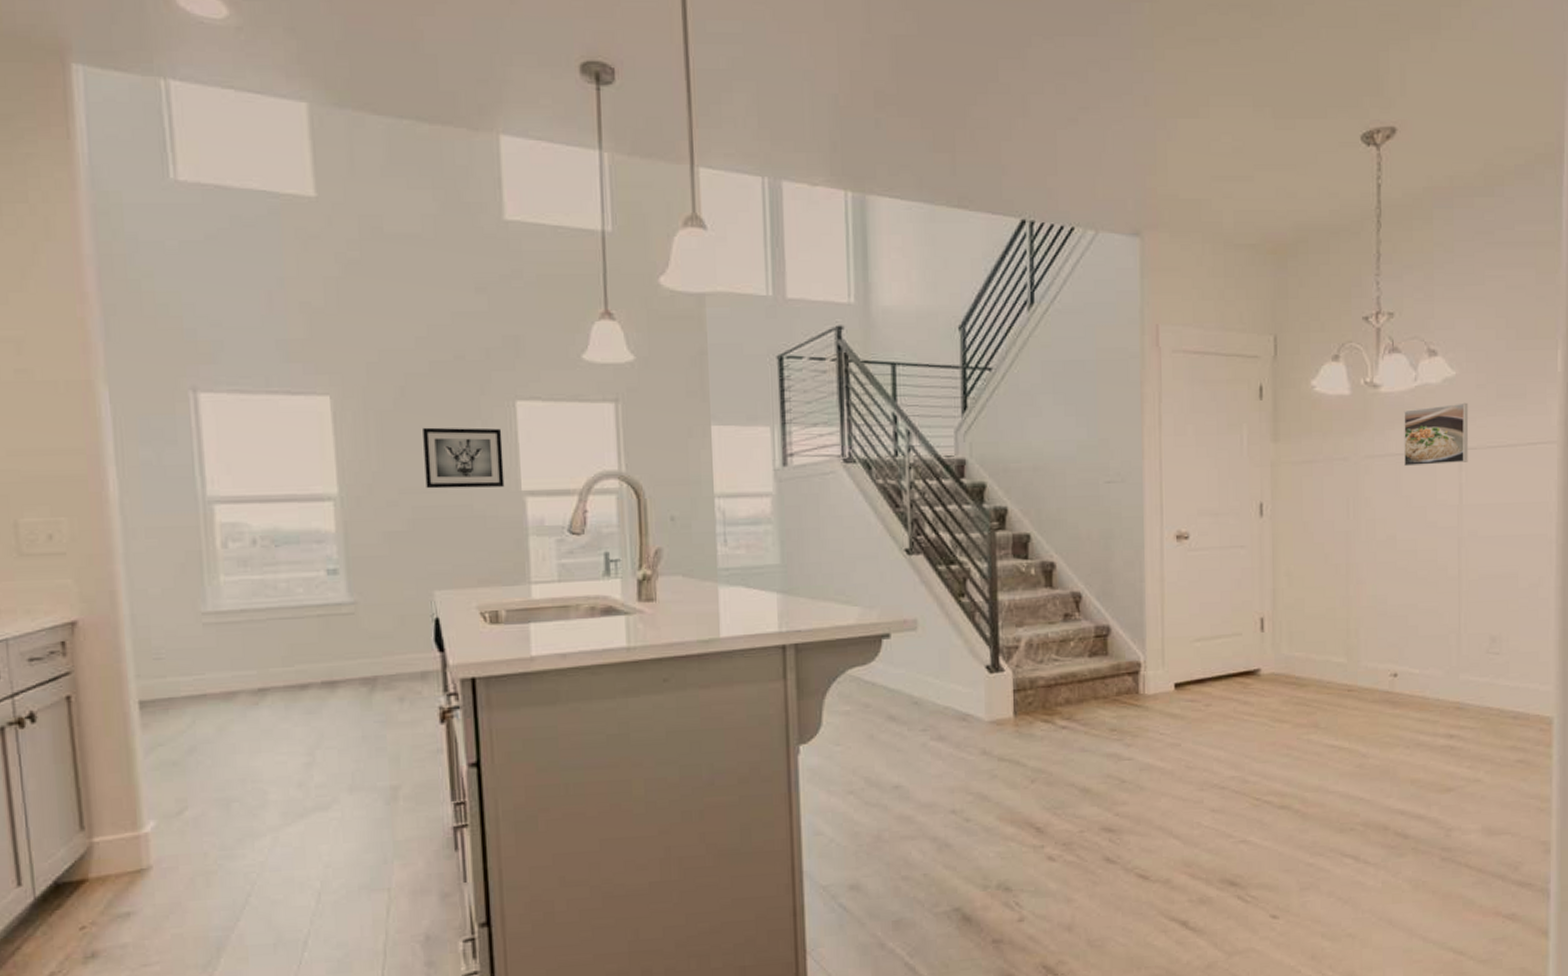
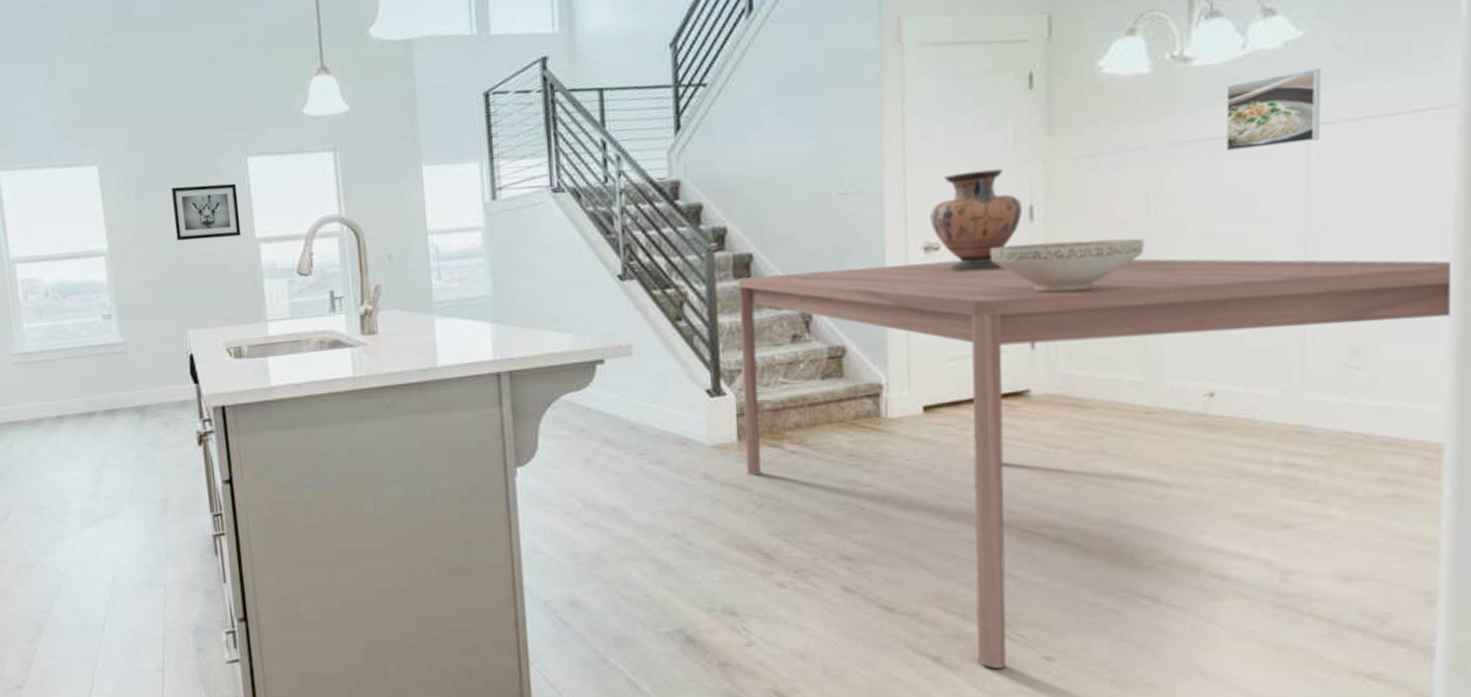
dining table: none [1016,549,1556,929] -> present [737,258,1452,668]
vase: none [1181,468,1254,561] -> present [930,168,1022,272]
decorative bowl: none [1228,536,1346,582] -> present [989,238,1145,293]

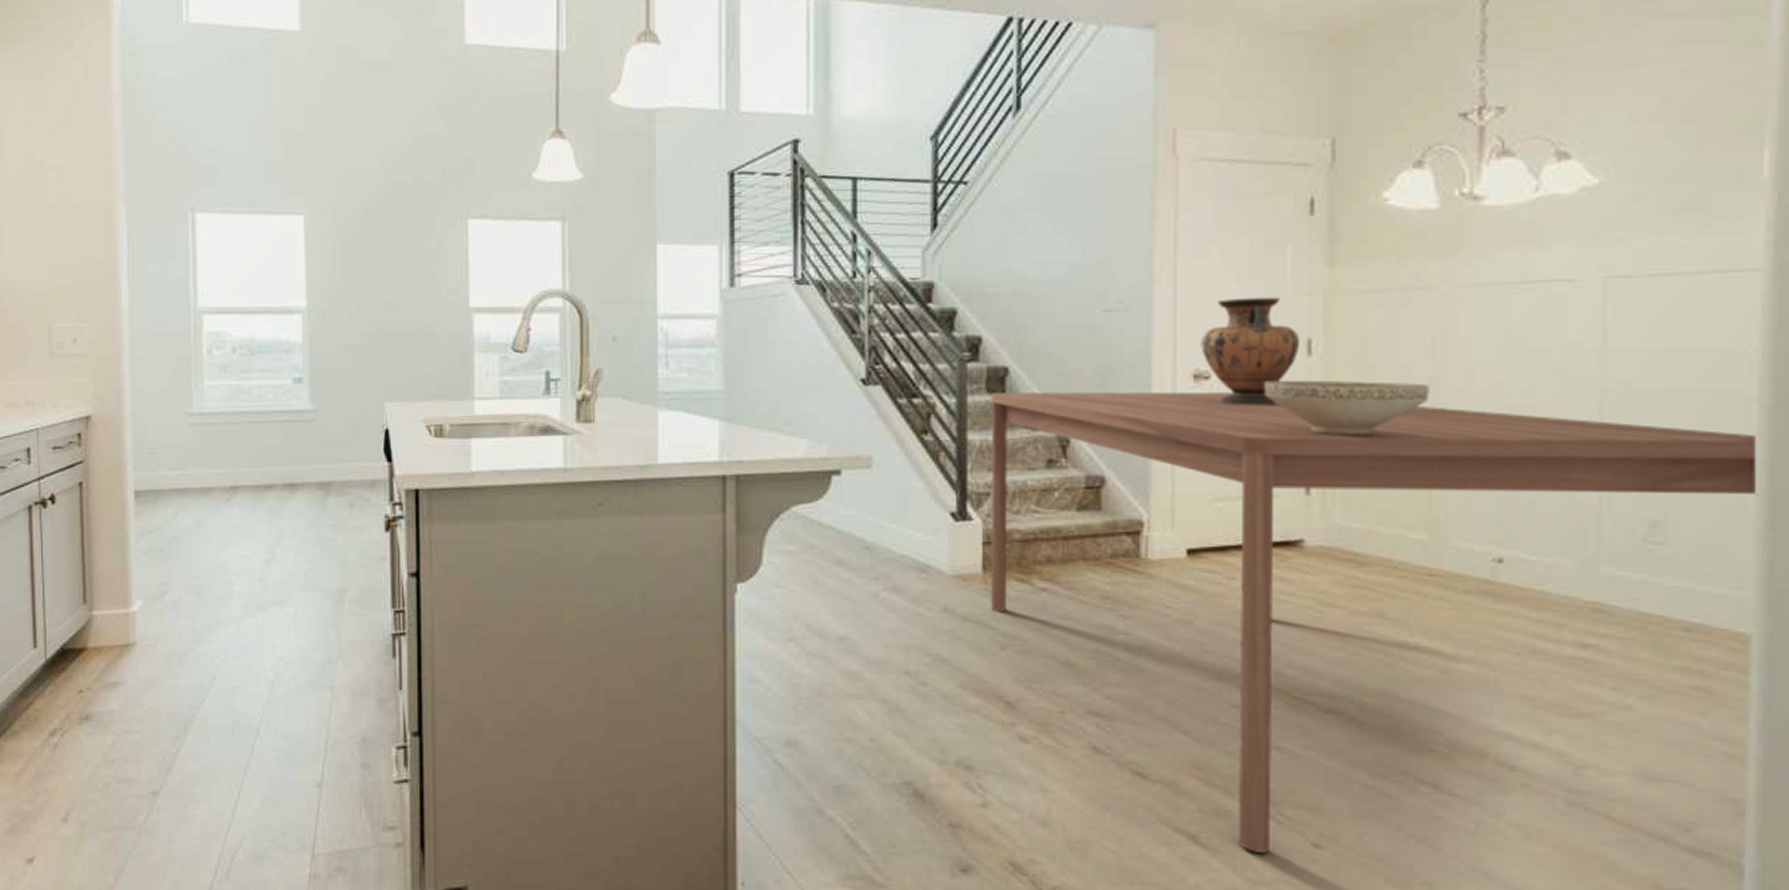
wall art: present [172,183,241,241] -> none [383,245,454,304]
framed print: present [1225,67,1322,152] -> none [1516,218,1619,299]

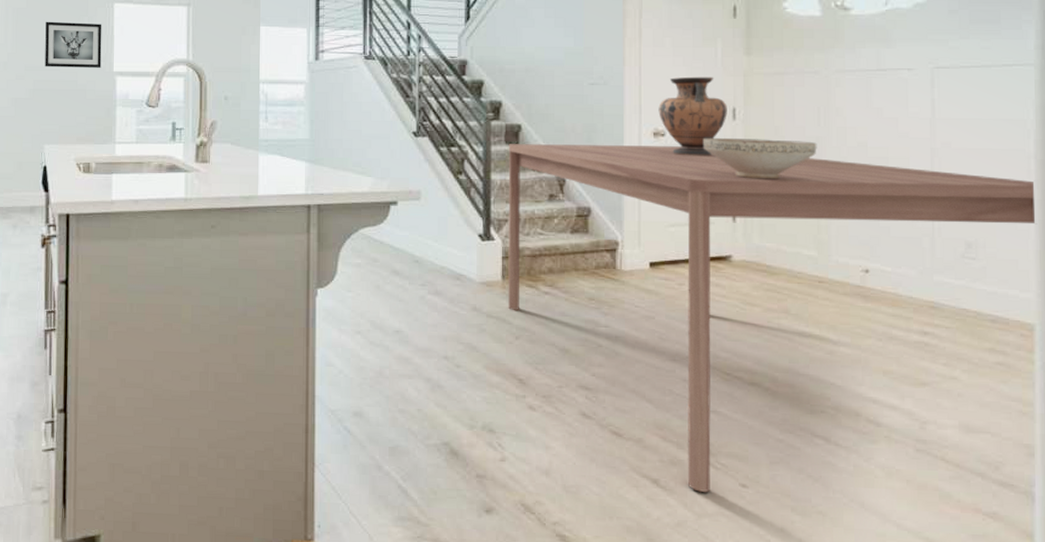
wall art: none [383,245,454,304] -> present [45,21,102,68]

